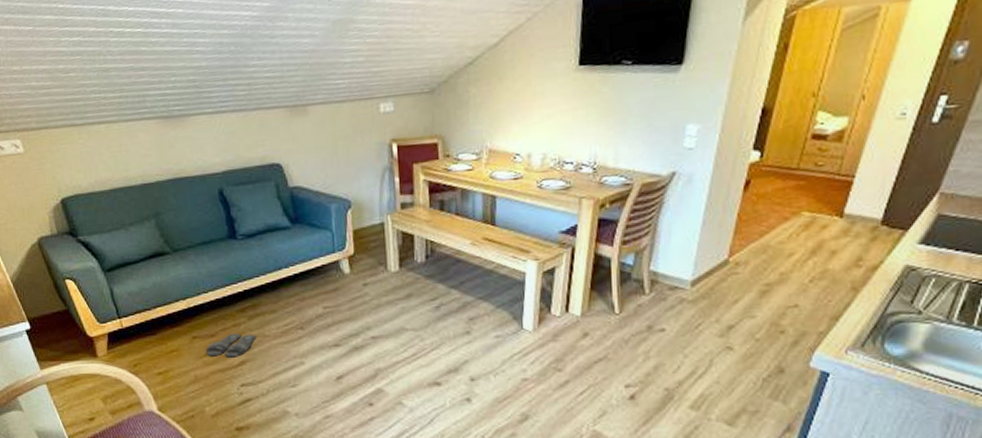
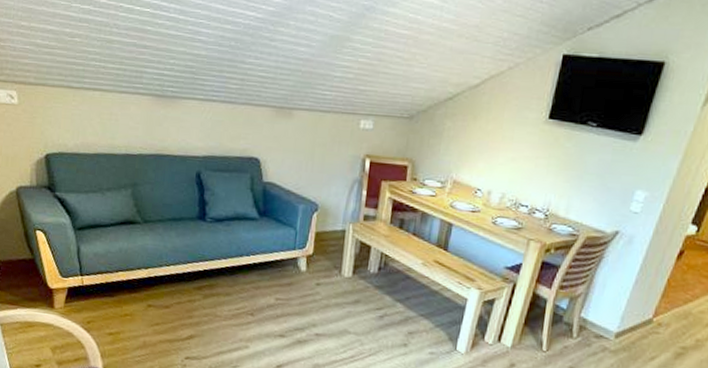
slippers: present [206,333,255,358] -> none [159,308,207,331]

